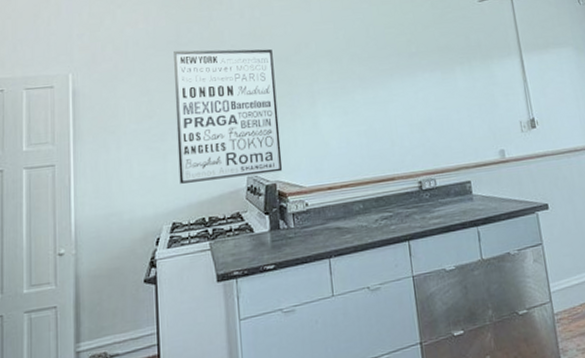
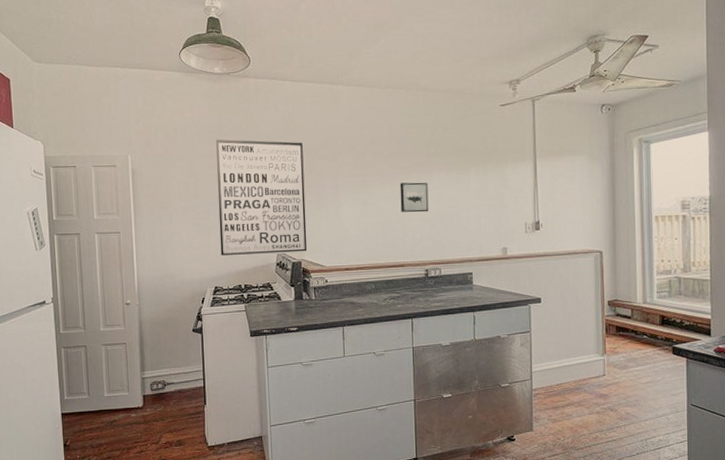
wall art: none [382,84,416,119] -> present [400,182,429,213]

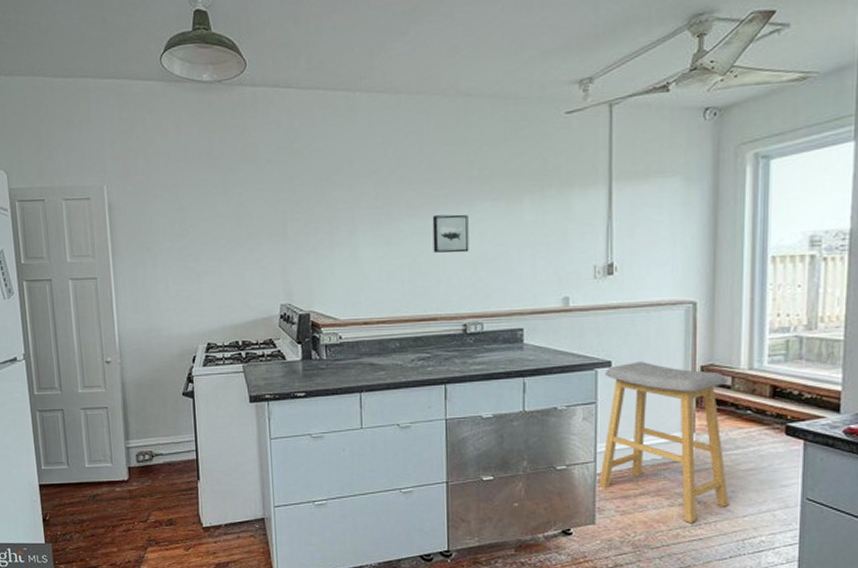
wall art: present [216,139,308,255] -> none [206,163,317,306]
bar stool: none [534,298,634,427] -> present [598,361,729,523]

